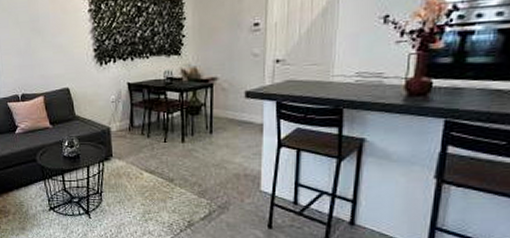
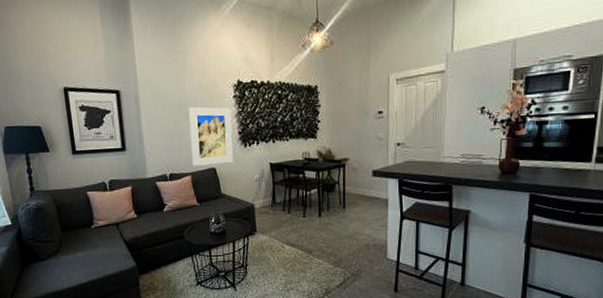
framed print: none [41,22,88,86] -> present [189,107,233,166]

